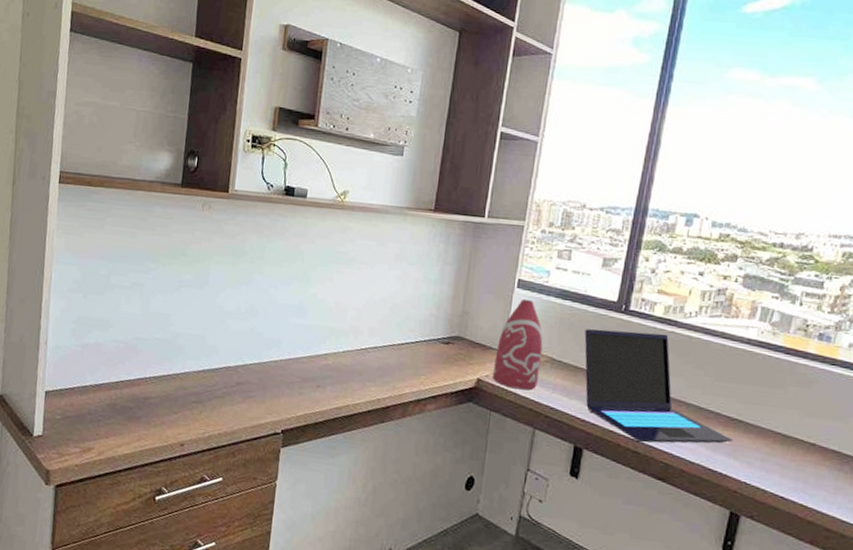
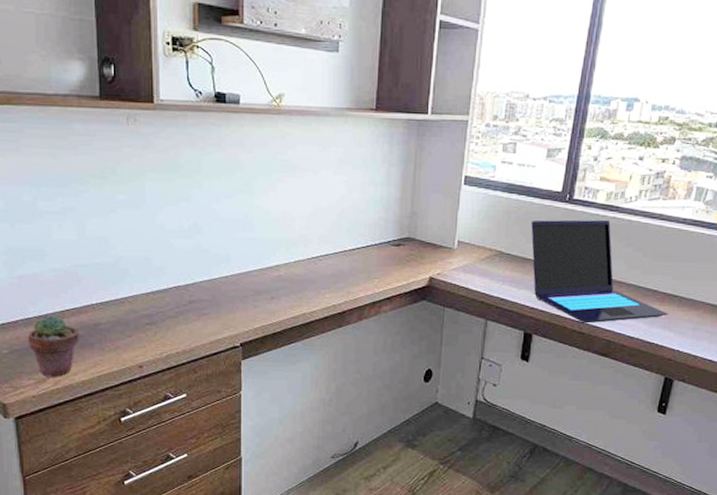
potted succulent: none [80,385,129,448] -> present [27,315,79,378]
bottle: present [492,299,543,390] -> none [444,196,492,284]

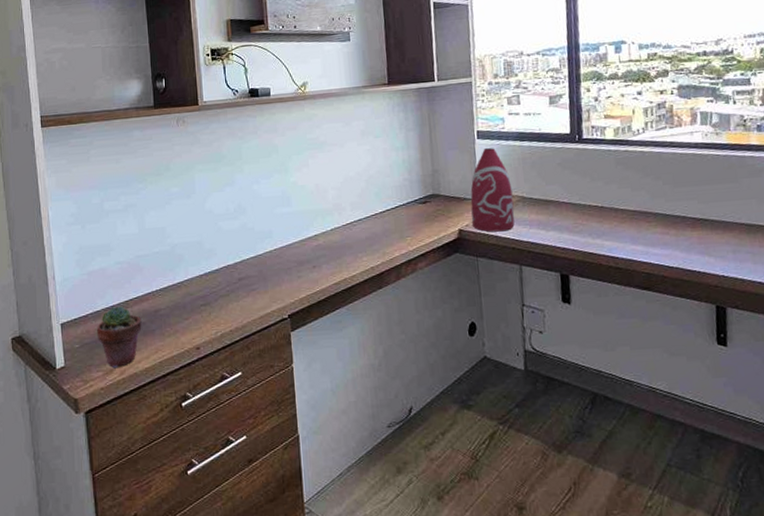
bottle: none [444,196,492,284] -> present [470,148,515,232]
laptop: present [531,219,668,324] -> none [547,154,703,258]

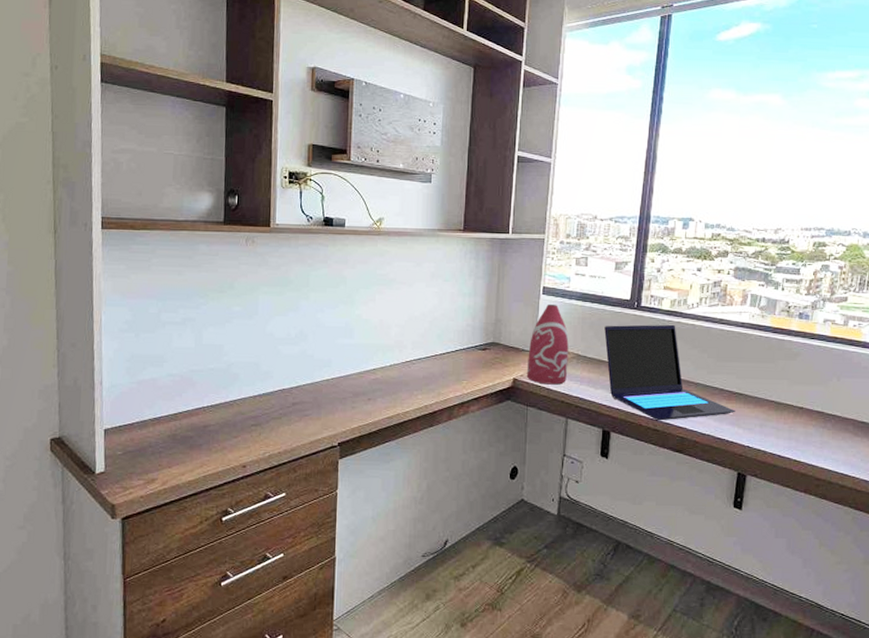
potted succulent: present [96,306,142,369] -> none [141,418,189,479]
laptop: none [547,154,703,258] -> present [604,324,735,421]

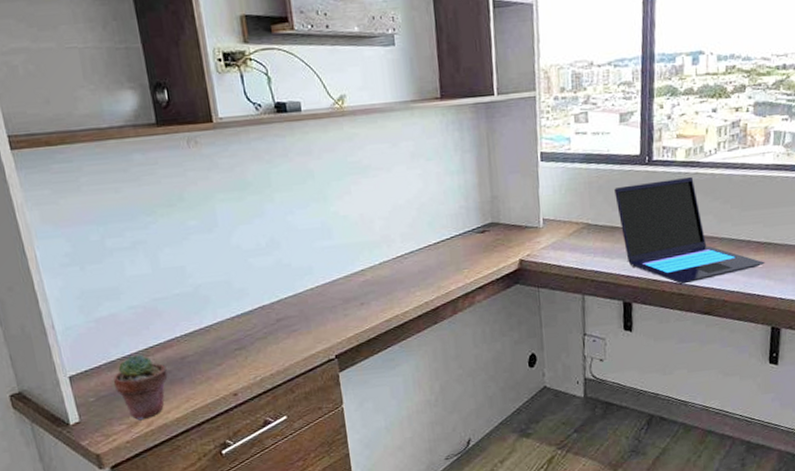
potted succulent: none [141,418,189,479] -> present [113,354,168,421]
bottle: present [526,304,569,385] -> none [532,171,579,262]

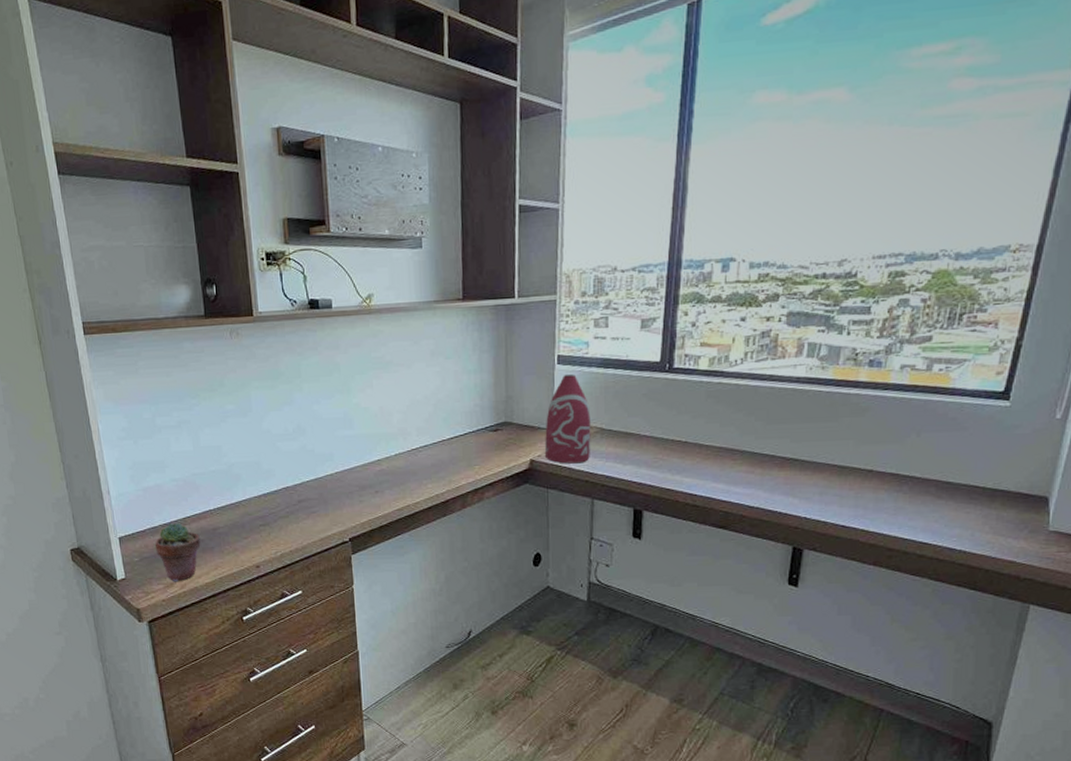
bottle: none [532,171,579,262] -> present [544,375,591,464]
laptop: present [614,176,765,285] -> none [631,386,790,496]

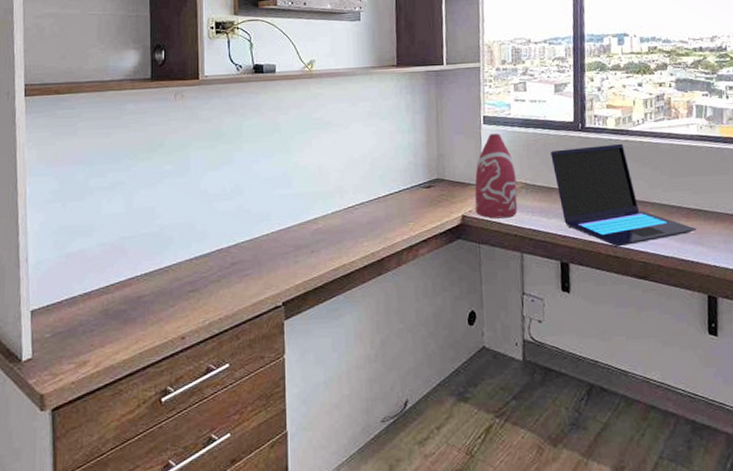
potted succulent: present [154,523,201,582] -> none [70,292,122,361]
laptop: none [631,386,790,496] -> present [550,143,697,247]

